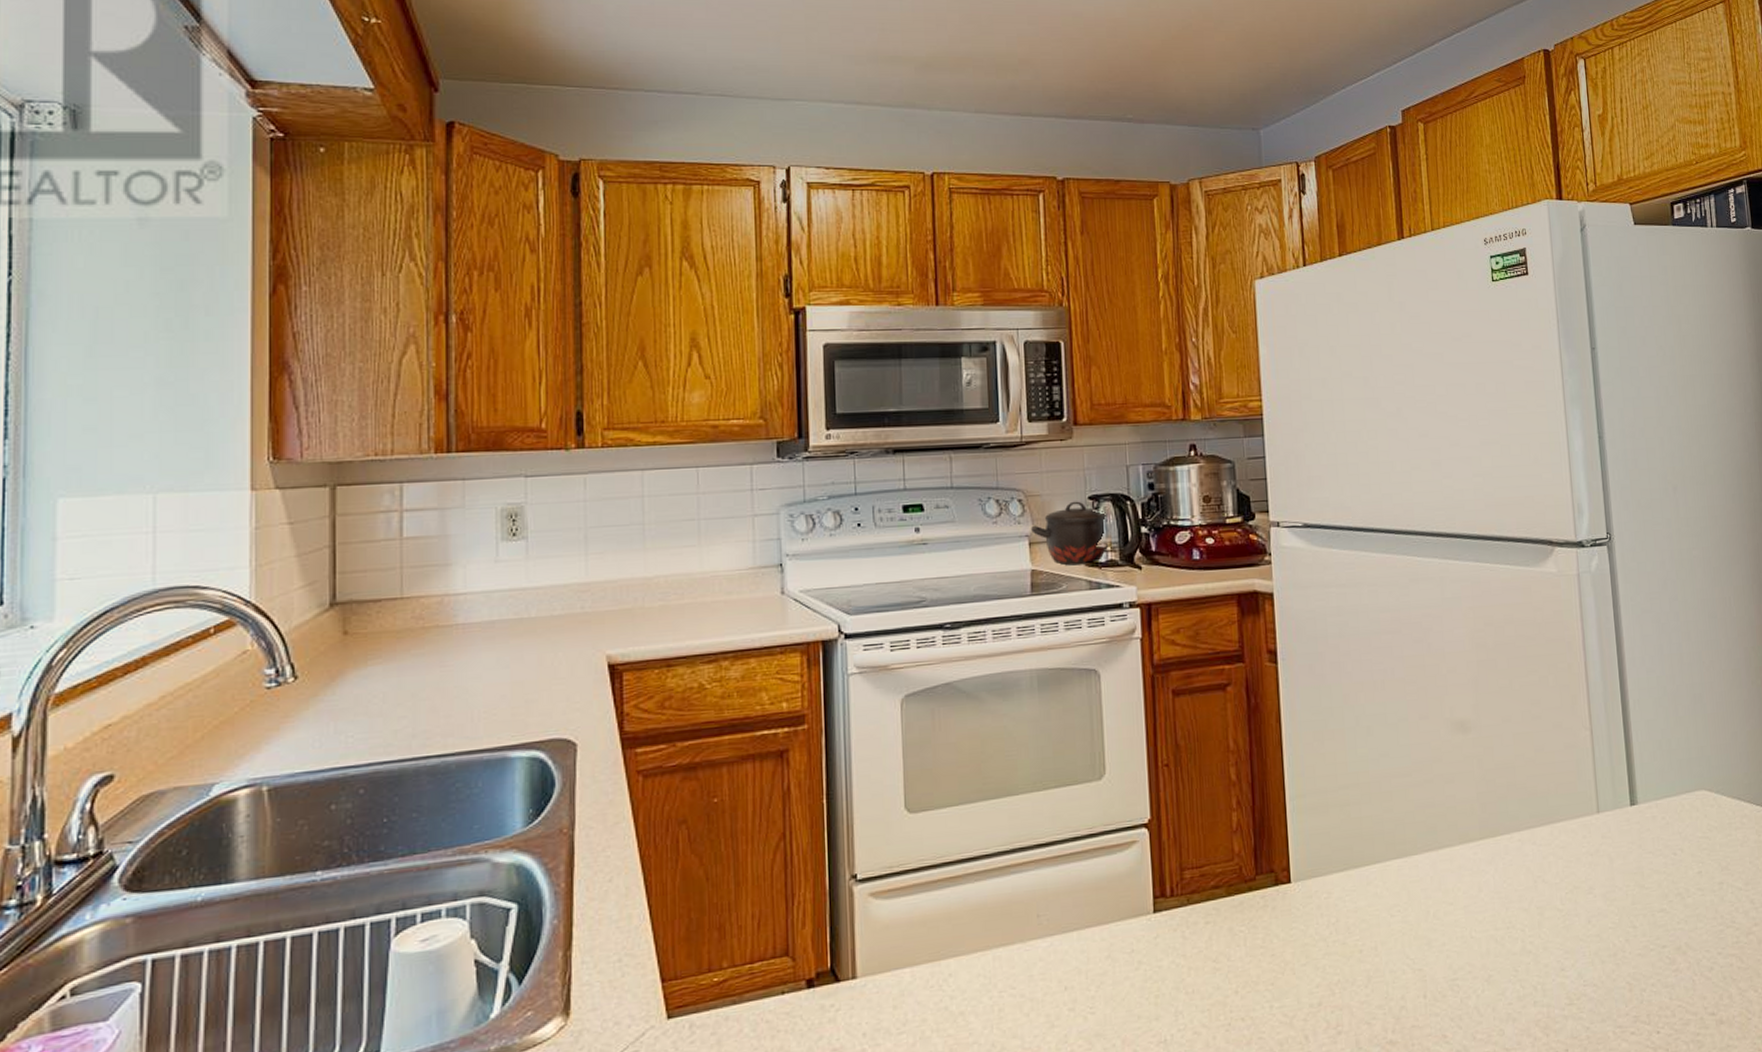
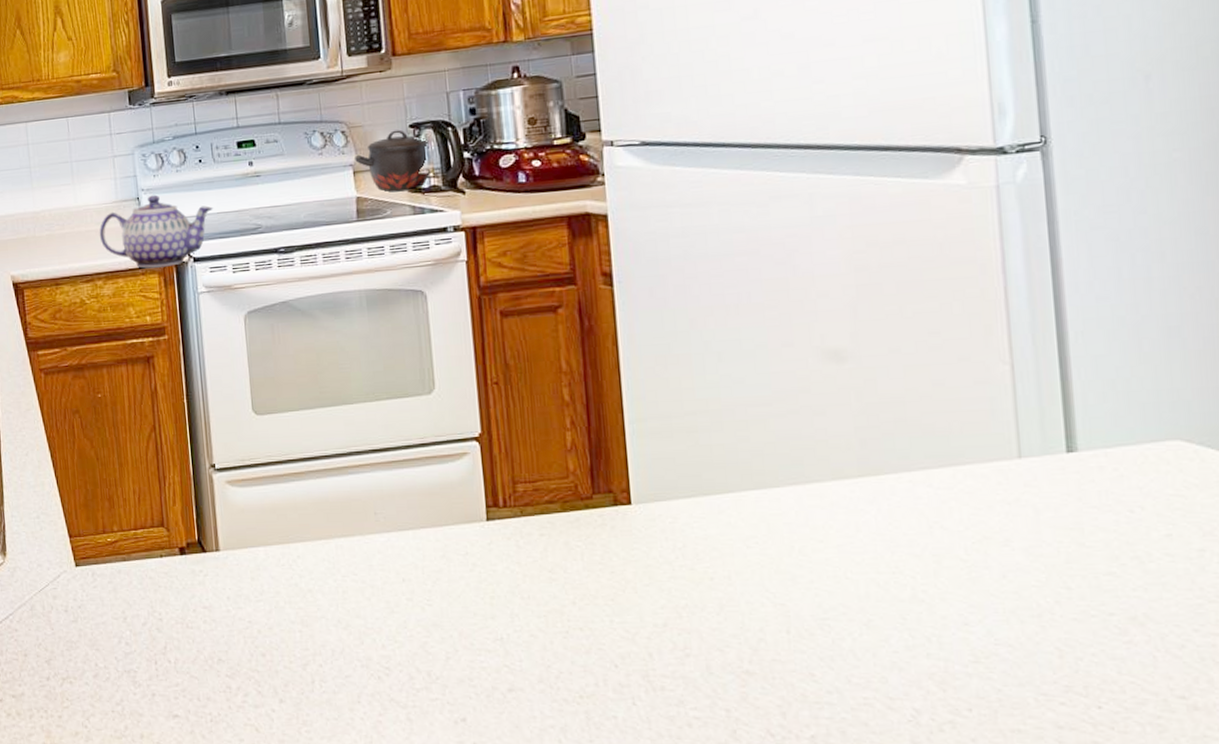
teapot: none [729,561,872,647] -> present [99,194,214,269]

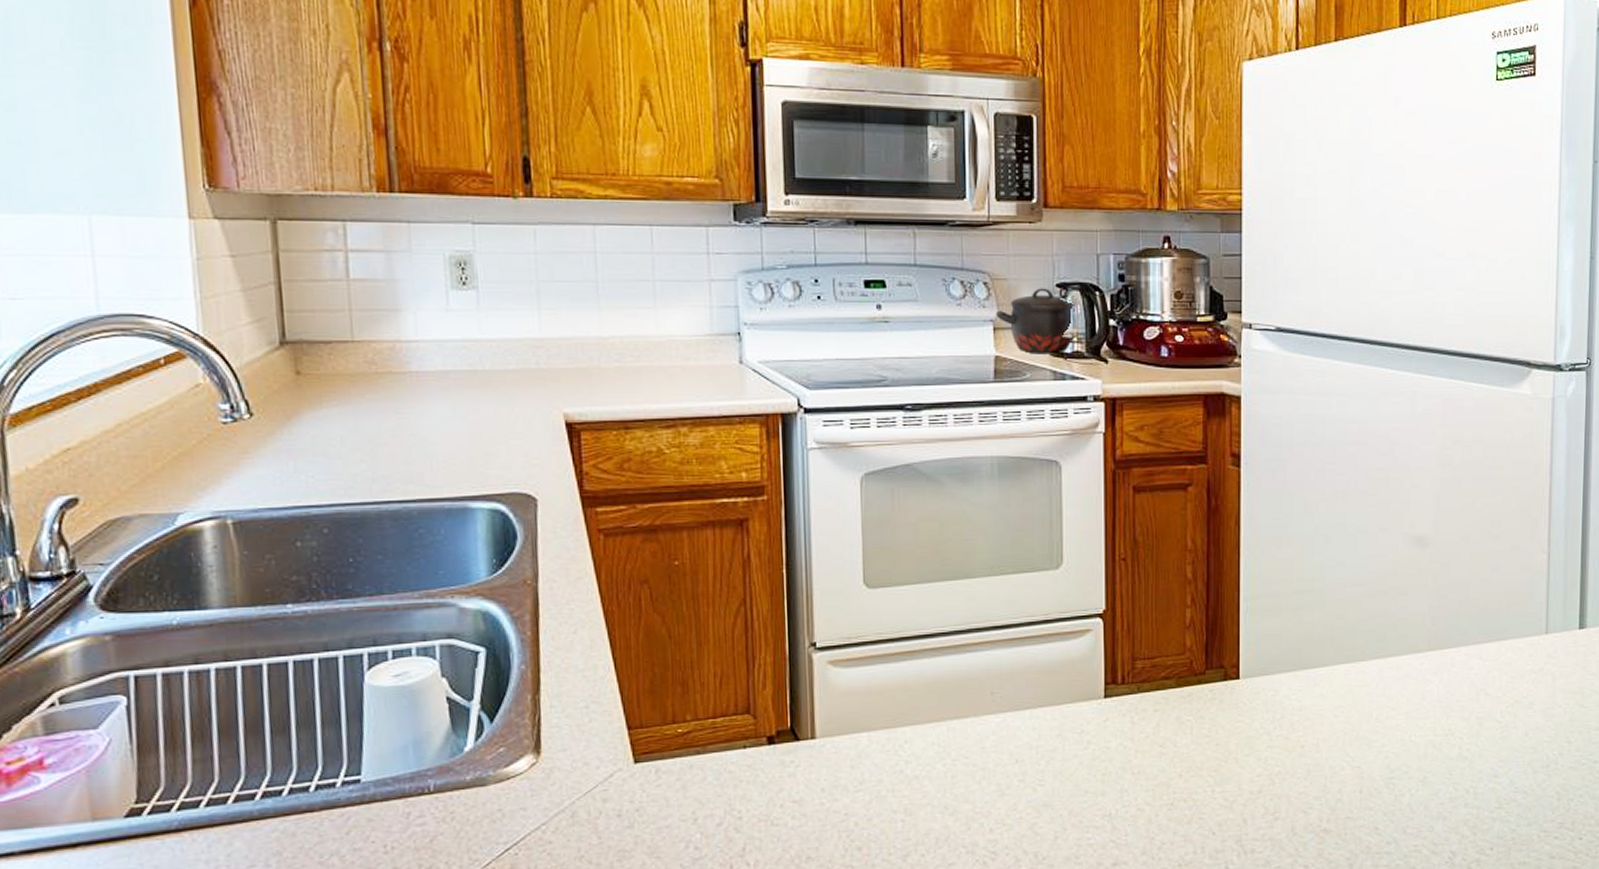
teapot: present [99,194,214,269] -> none [686,331,832,417]

